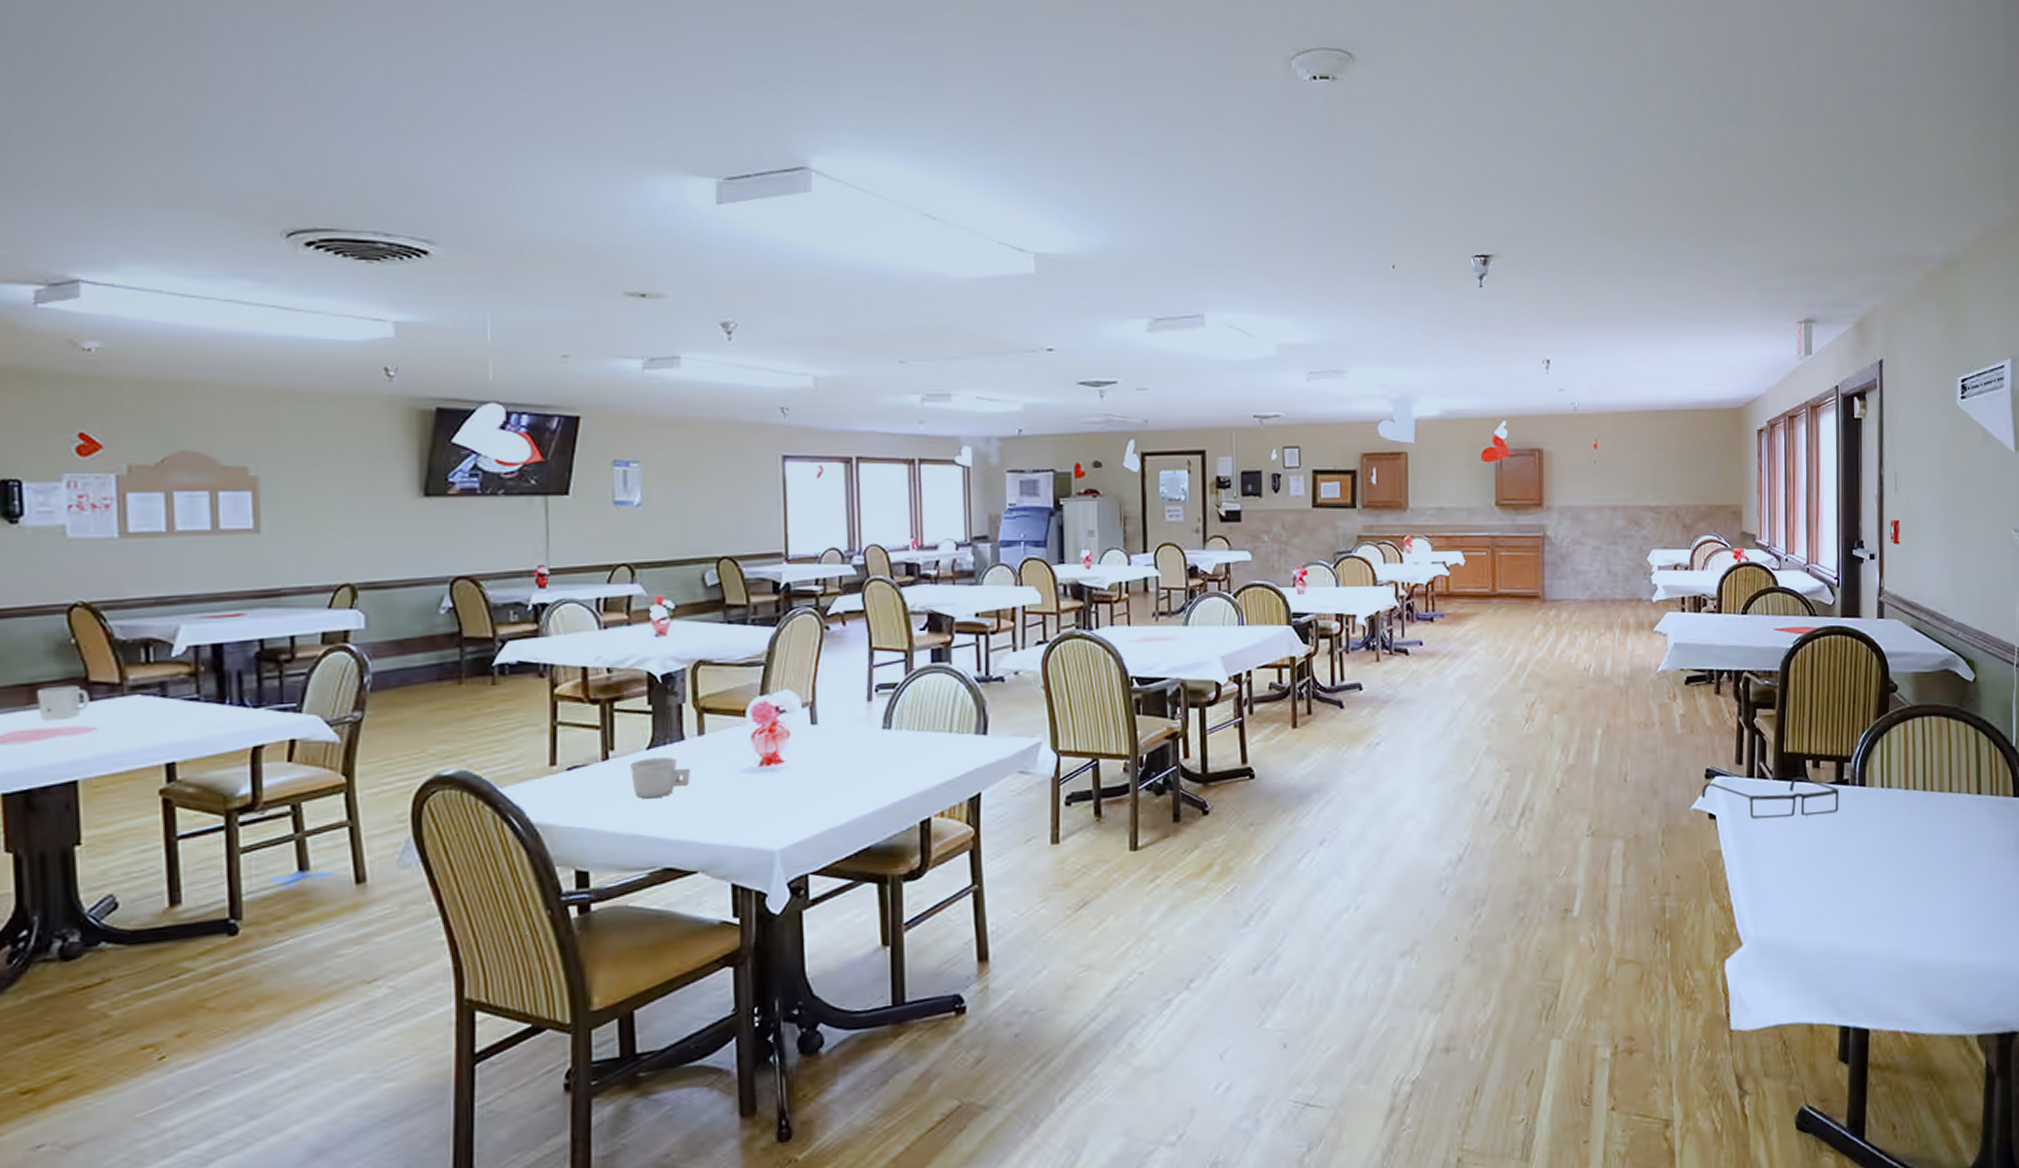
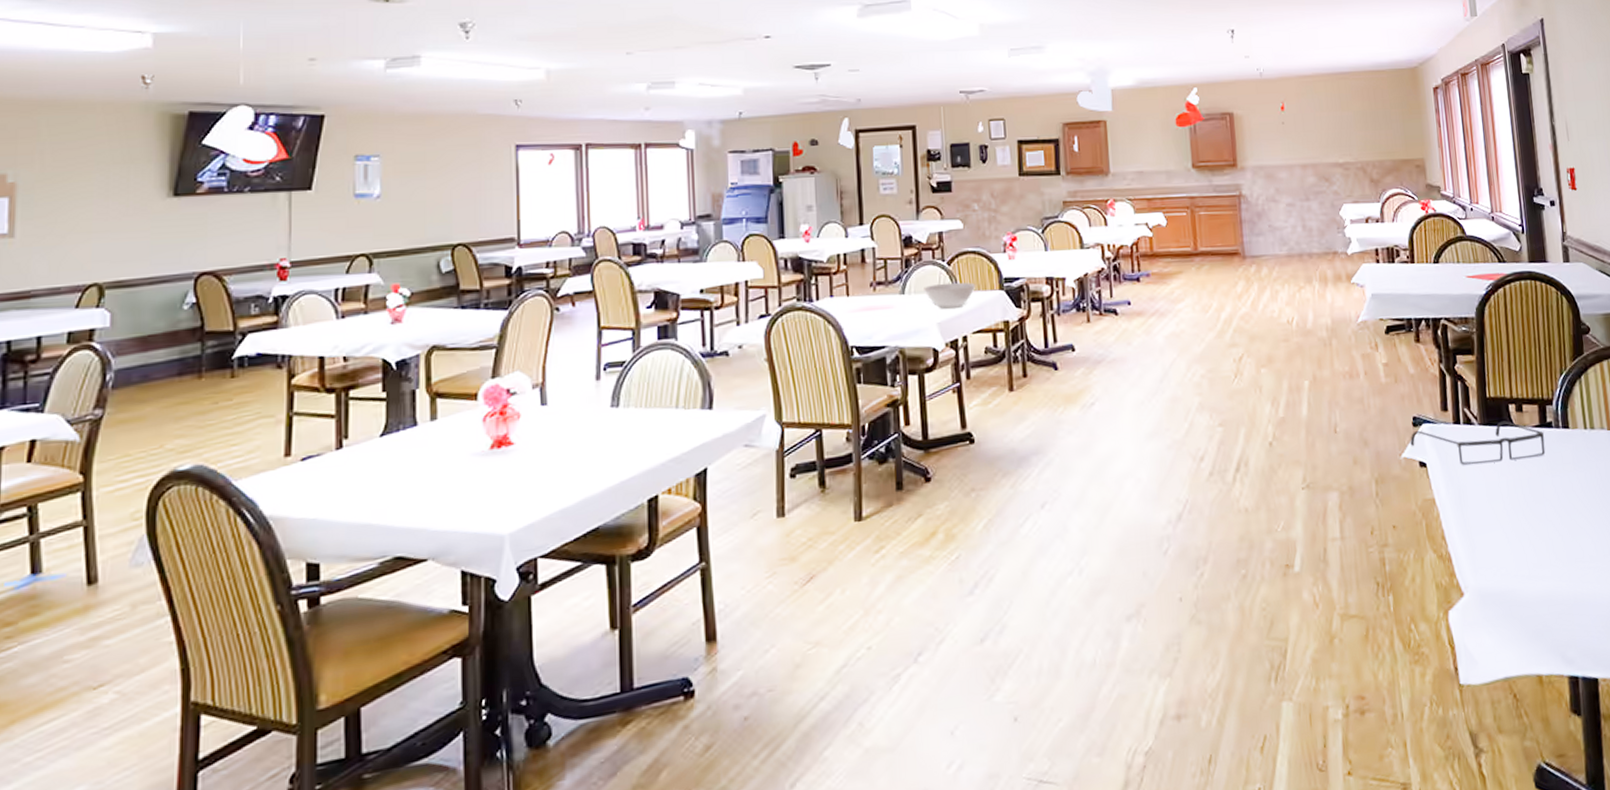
cup: present [631,757,690,799] -> none [364,443,422,487]
bowl: none [1208,615,1263,644] -> present [924,282,976,310]

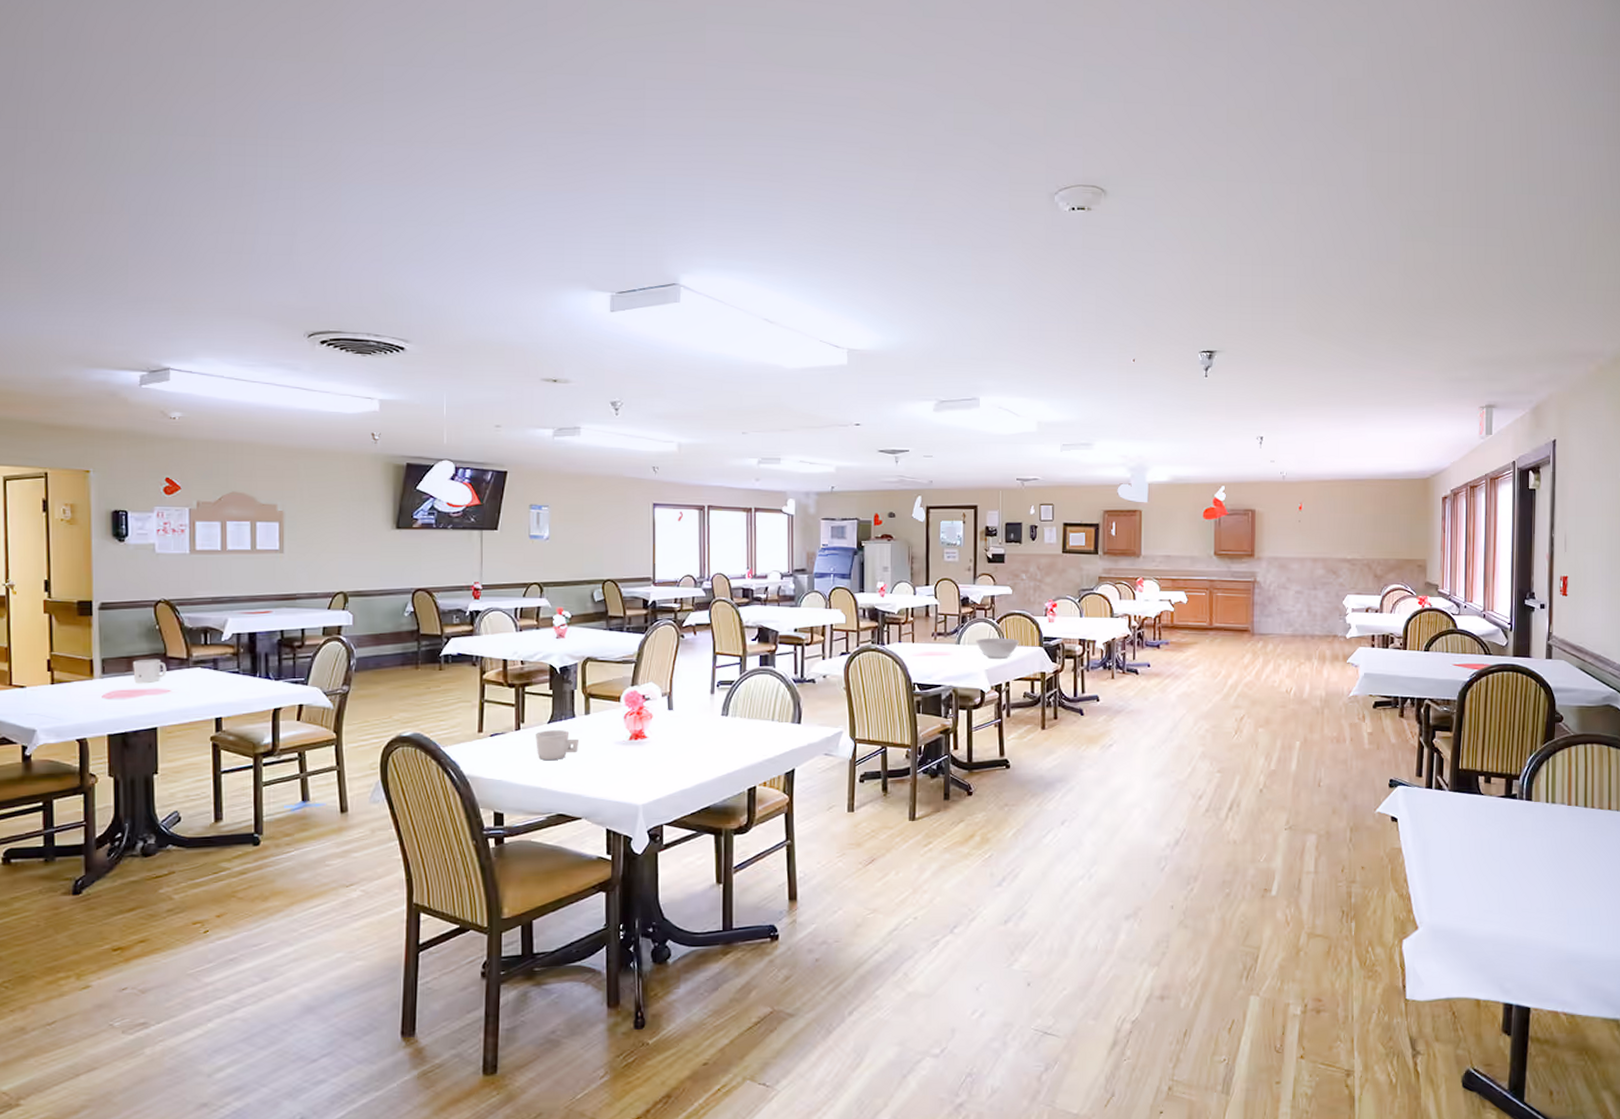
cup: none [364,443,422,487] -> present [536,730,578,761]
glasses: present [1410,421,1546,465] -> none [1385,789,1509,824]

